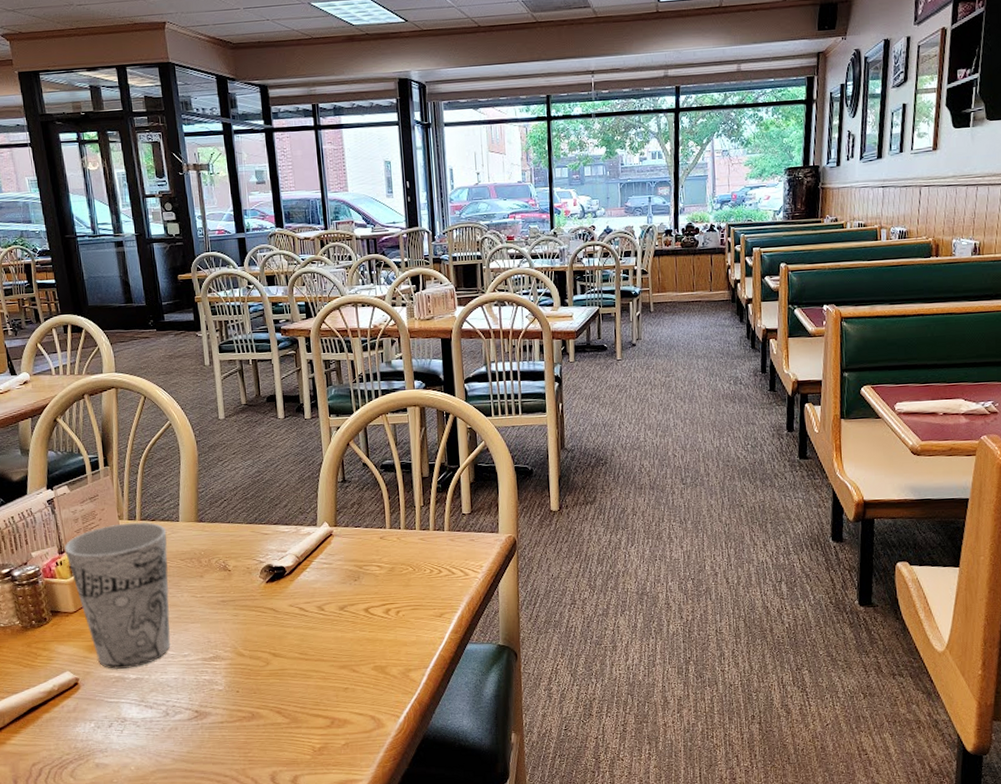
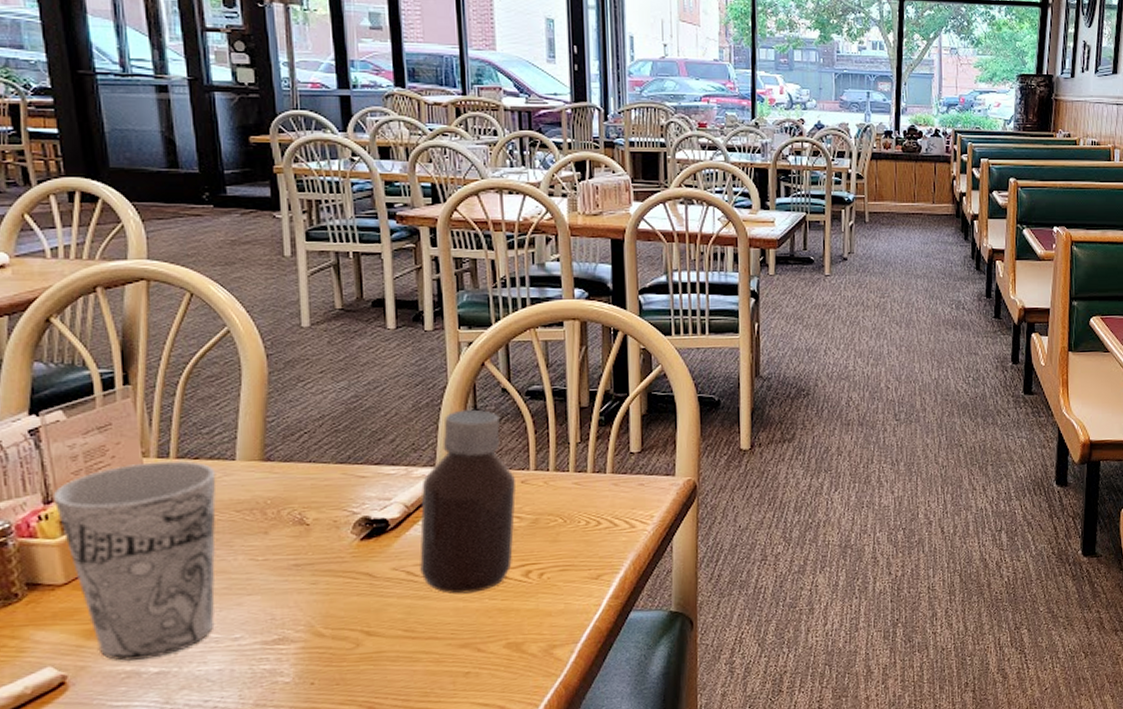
bottle: none [307,480,377,626] -> present [420,409,517,594]

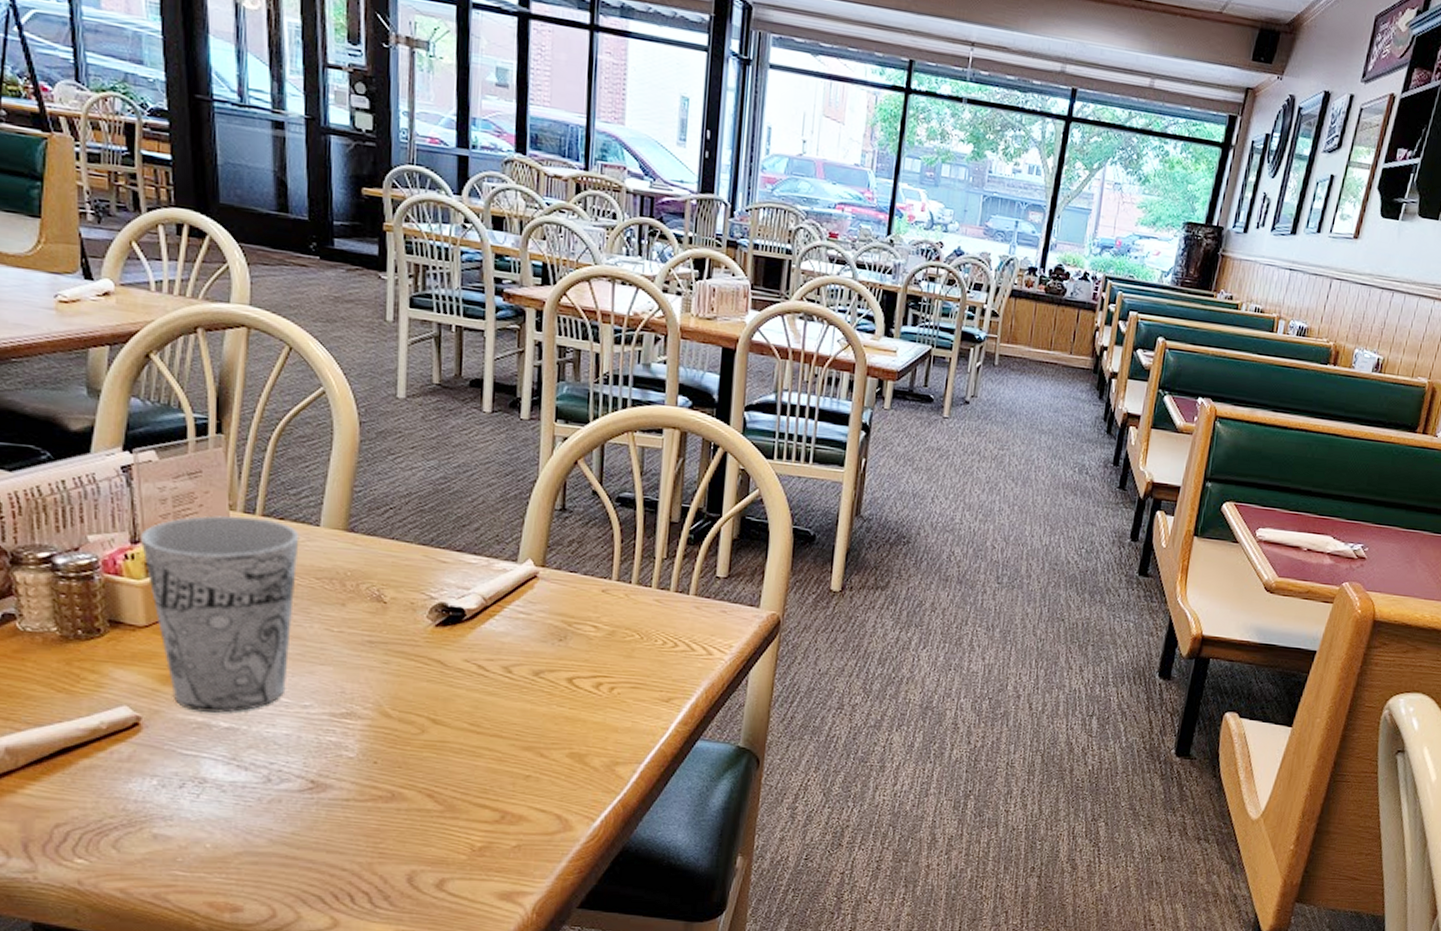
bottle: present [420,409,517,594] -> none [492,507,597,697]

